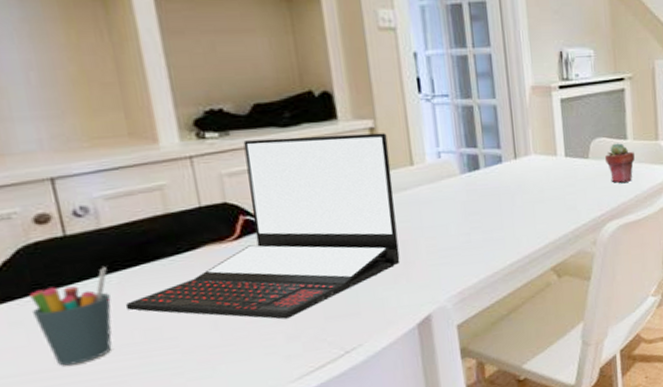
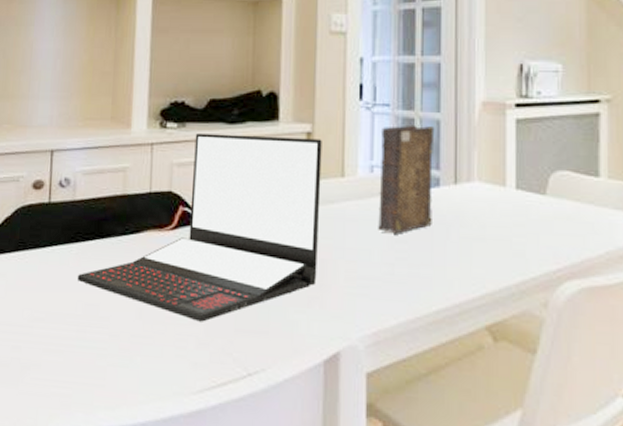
pen holder: present [30,267,112,366] -> none [13,236,71,324]
book: none [444,111,499,209] -> present [378,124,435,234]
potted succulent: present [604,143,635,183] -> none [567,180,608,232]

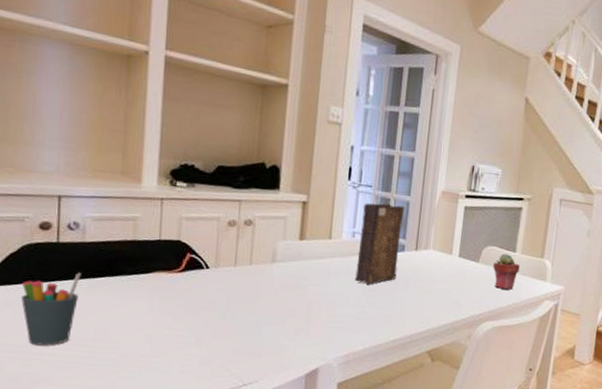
pen holder: none [13,236,71,324] -> present [20,273,81,346]
laptop: present [77,133,322,322] -> none [87,193,315,346]
potted succulent: none [567,180,608,232] -> present [492,253,520,290]

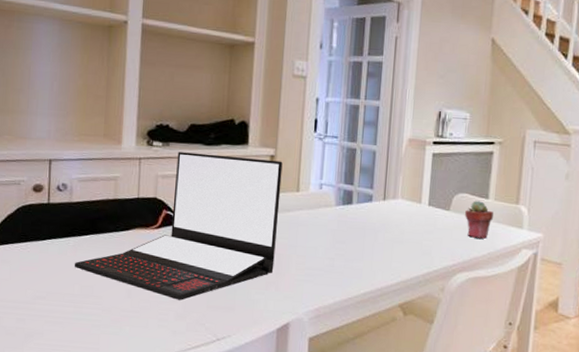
pen holder: present [20,273,81,346] -> none [16,232,69,302]
laptop: none [87,193,315,346] -> present [74,152,283,300]
book: present [355,203,405,285] -> none [323,153,372,237]

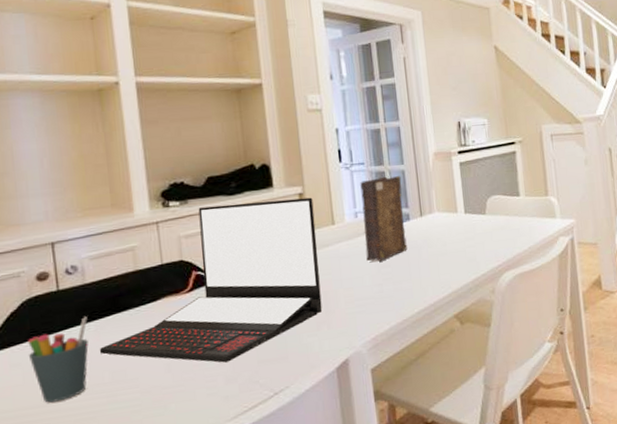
pen holder: none [16,232,69,302] -> present [28,316,89,403]
book: none [323,153,372,237] -> present [360,176,407,262]
potted succulent: present [464,200,493,239] -> none [499,199,527,236]

